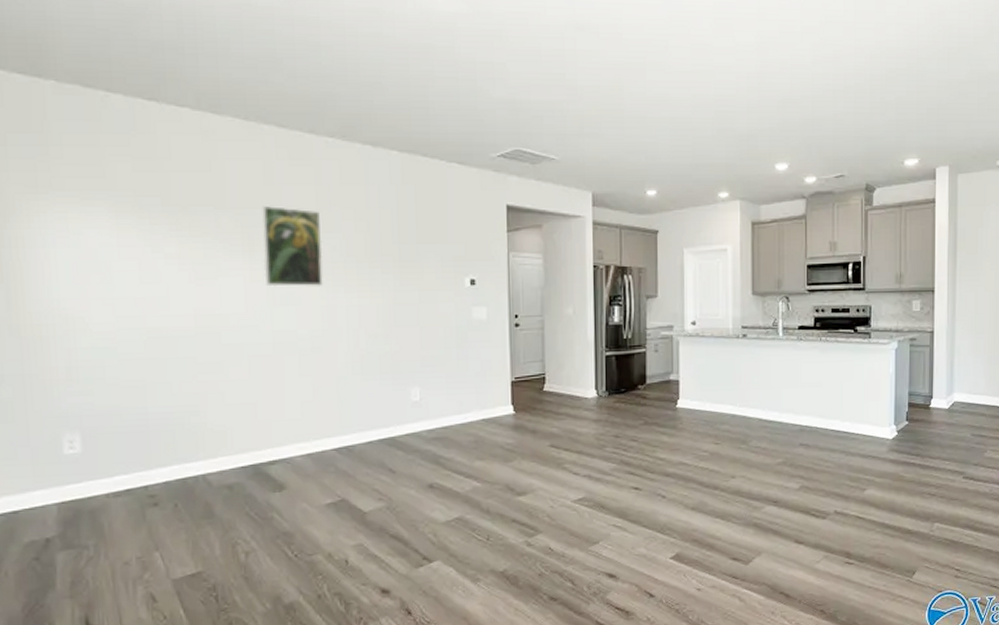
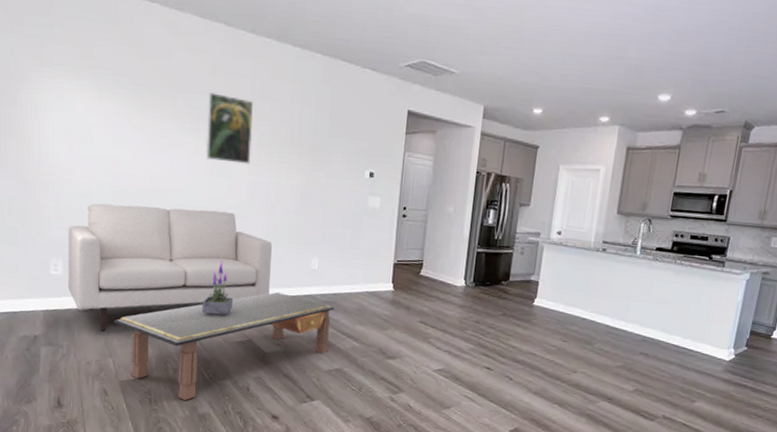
sofa: none [85,346,362,519] -> present [68,203,272,332]
coffee table: none [157,435,446,590] -> present [113,292,335,400]
potted plant: none [277,405,318,478] -> present [202,260,234,317]

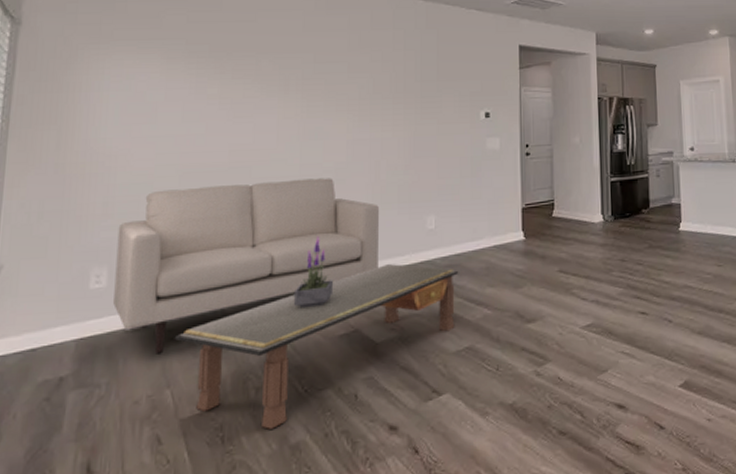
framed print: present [205,93,253,164] -> none [296,50,352,123]

